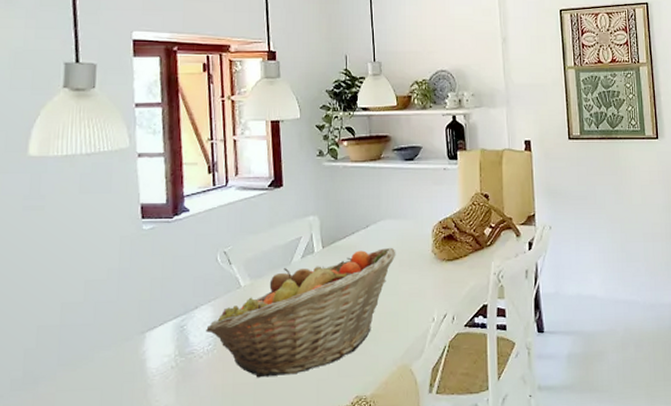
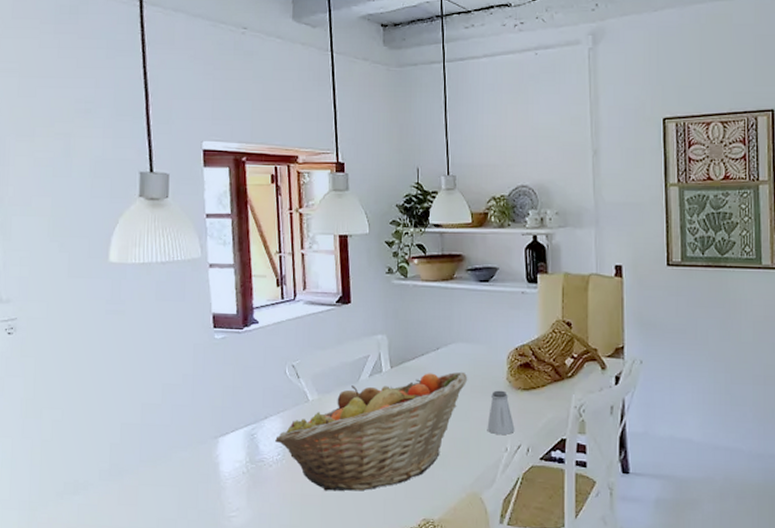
saltshaker: none [415,262,441,305] -> present [487,390,515,435]

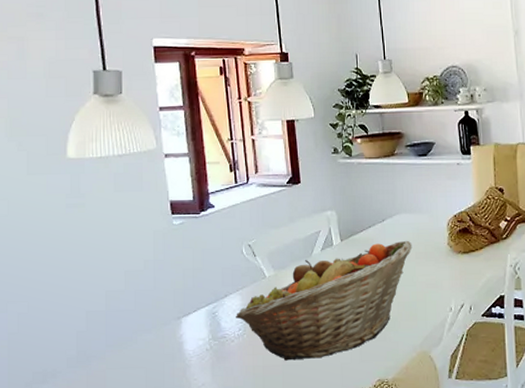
saltshaker: present [487,390,515,435] -> none [432,255,458,296]

